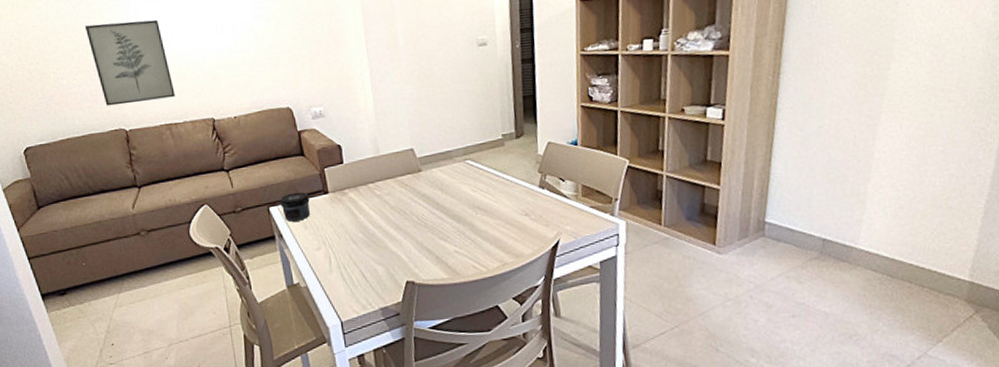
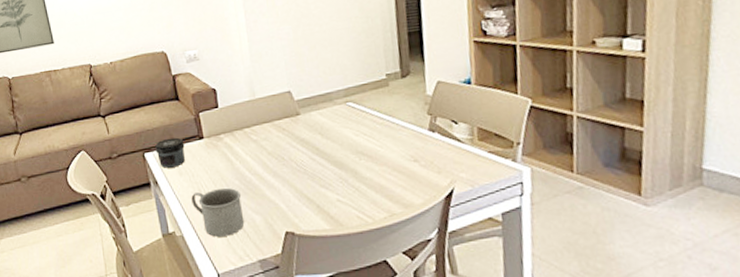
mug: none [316,240,368,287] -> present [191,187,245,237]

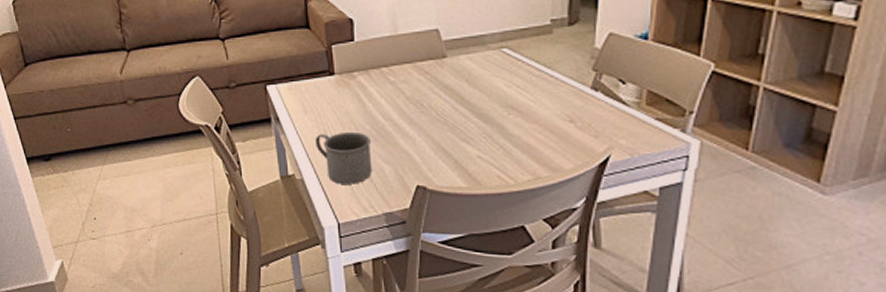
jar: present [155,137,185,168] -> none [279,70,312,104]

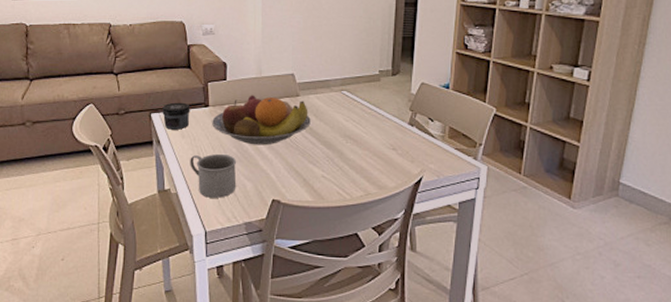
jar: none [279,70,312,104] -> present [162,102,190,130]
fruit bowl: none [339,58,462,120] -> present [212,95,311,145]

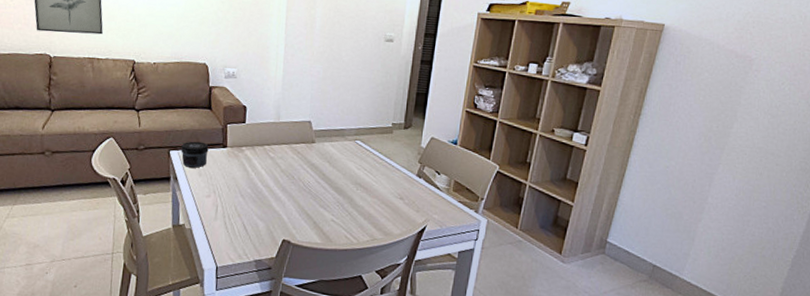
mug: present [190,153,237,198] -> none [205,193,251,236]
fruit bowl: present [212,95,311,145] -> none [229,139,324,188]

